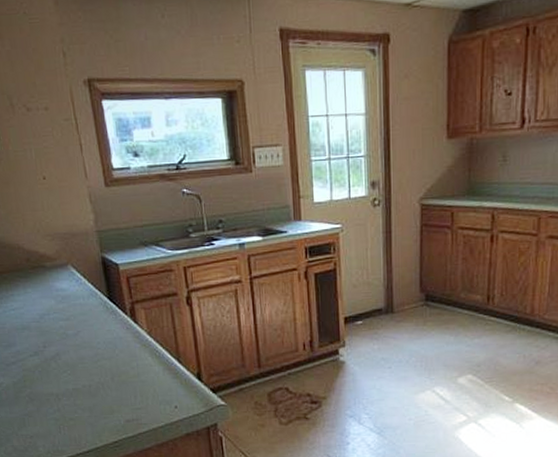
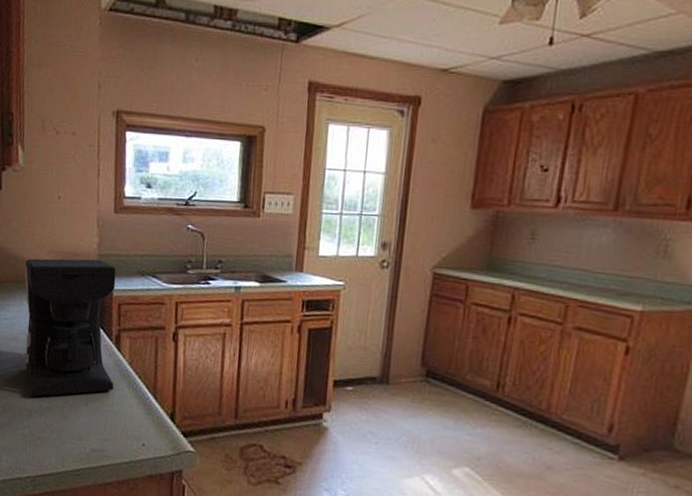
coffee maker: none [22,236,137,381] -> present [23,258,117,397]

